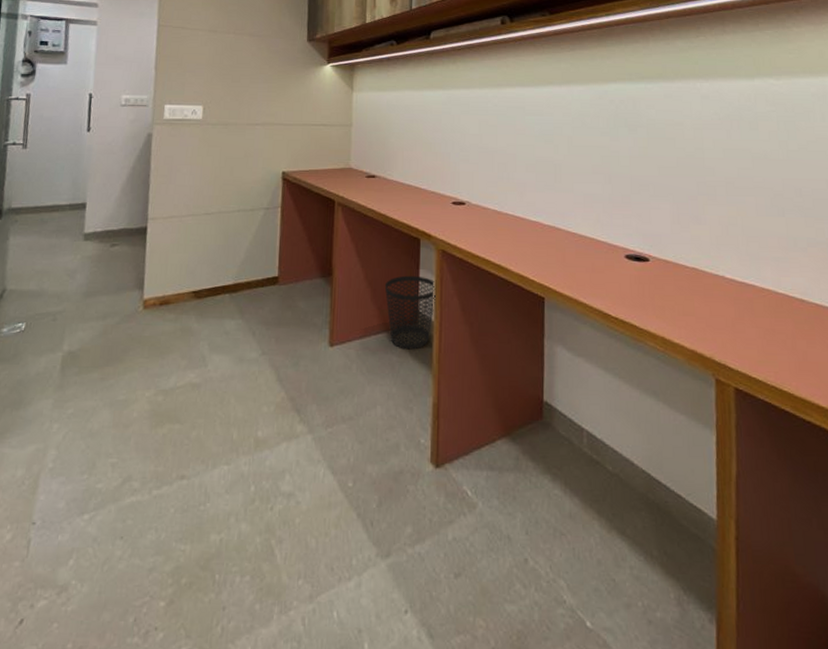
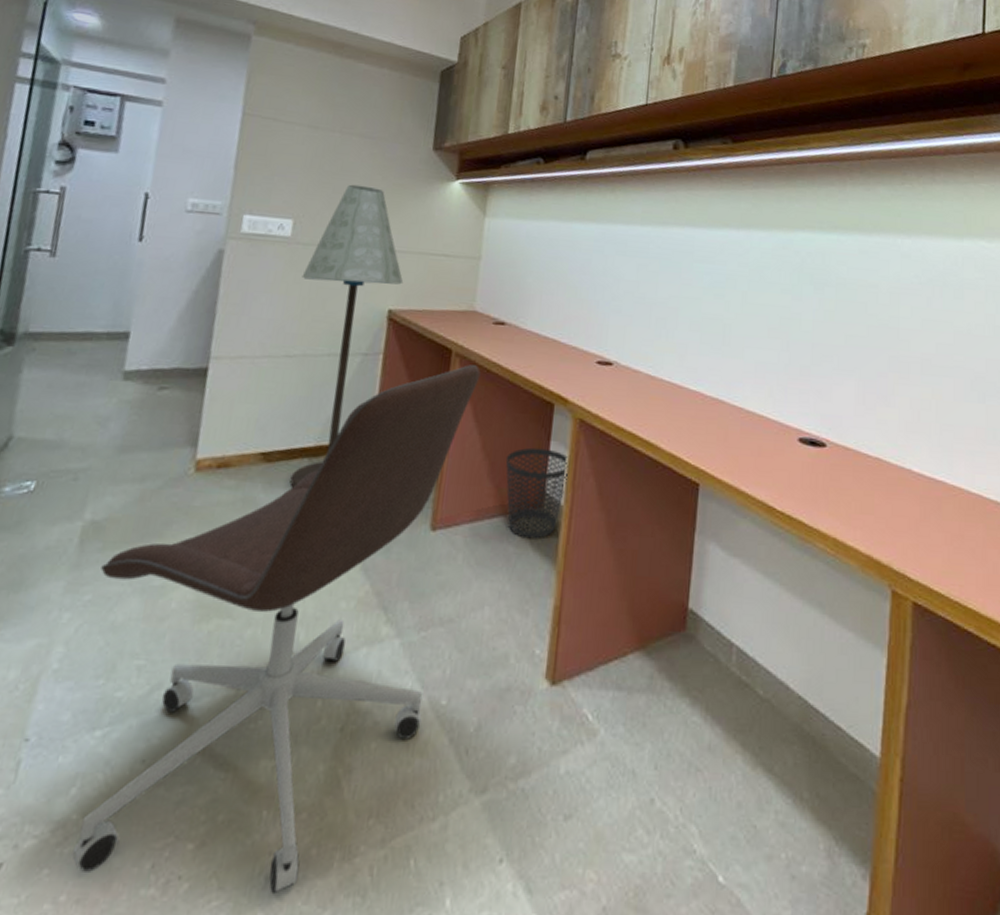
office chair: none [74,211,359,641] -> present [71,365,481,895]
floor lamp: none [213,74,292,318] -> present [290,184,404,488]

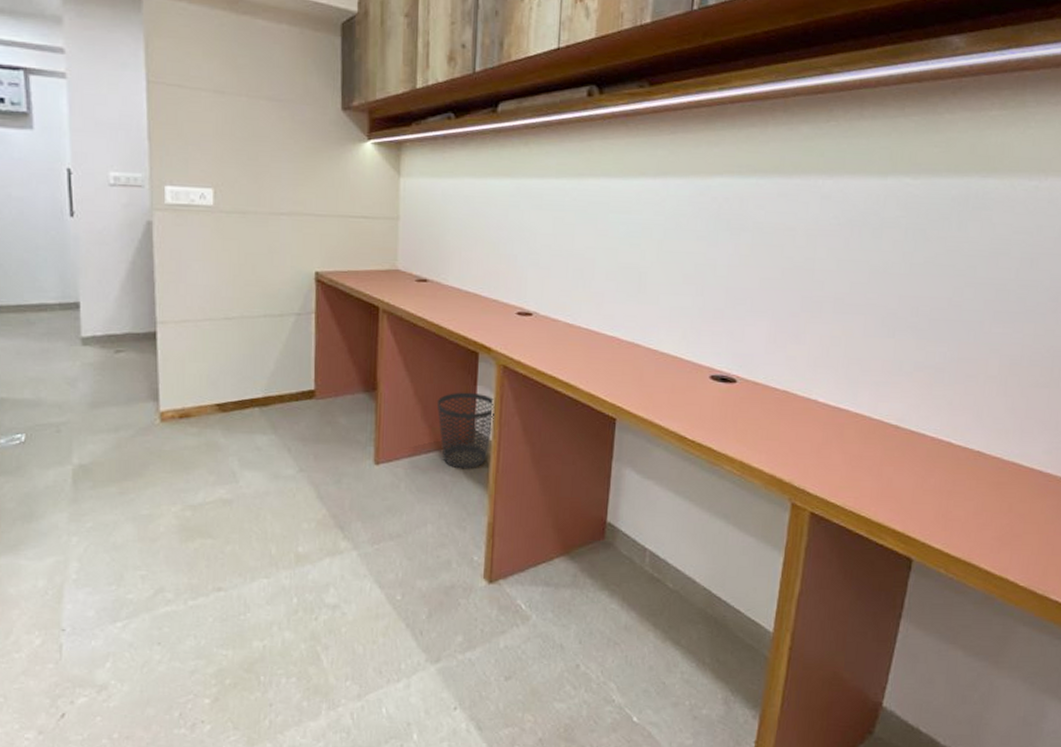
office chair: present [71,365,481,895] -> none [95,320,408,732]
floor lamp: present [290,184,404,488] -> none [229,150,327,433]

